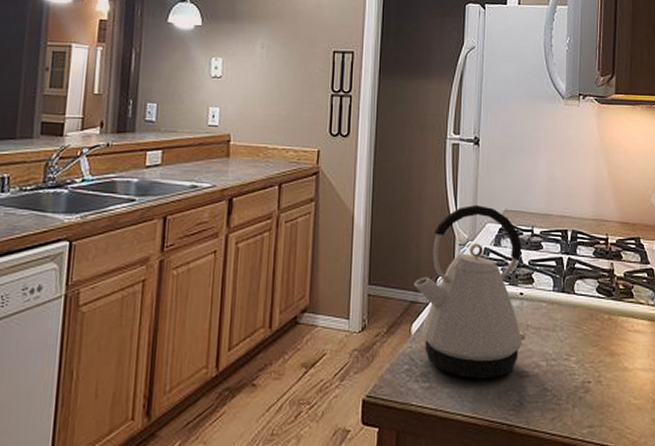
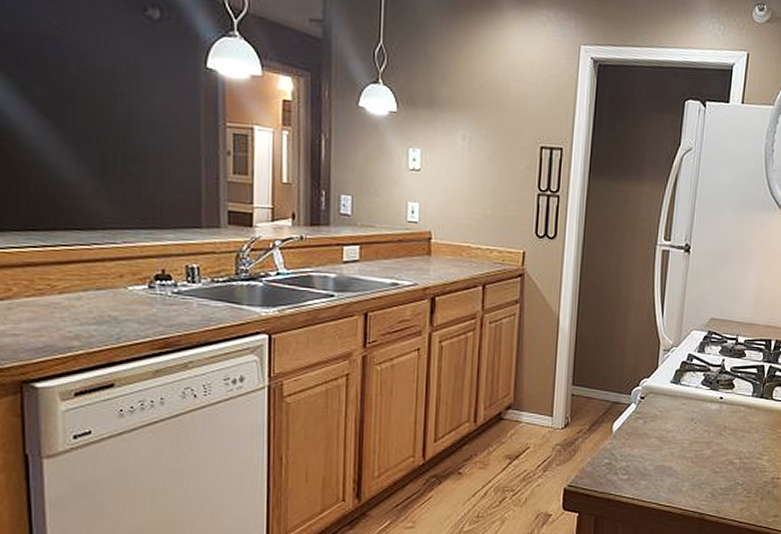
kettle: present [413,205,525,379] -> none [616,312,725,473]

